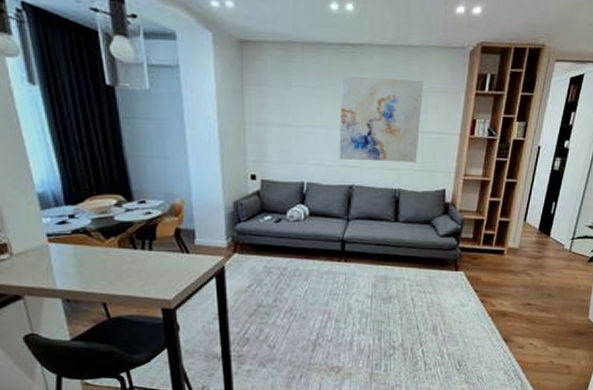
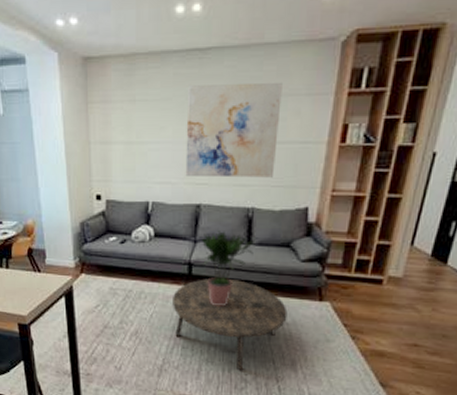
coffee table: none [327,255,429,339] -> present [173,279,288,371]
potted plant: none [354,210,400,280] -> present [202,231,254,306]

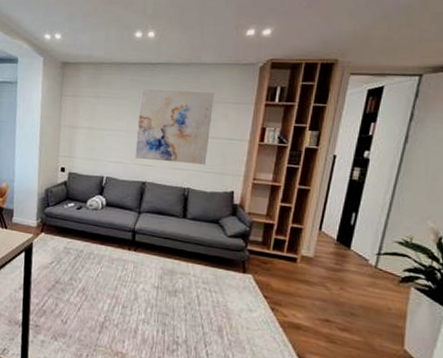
coffee table: present [173,279,288,371] -> none [117,245,216,333]
potted plant: present [202,231,254,306] -> none [145,205,189,272]

